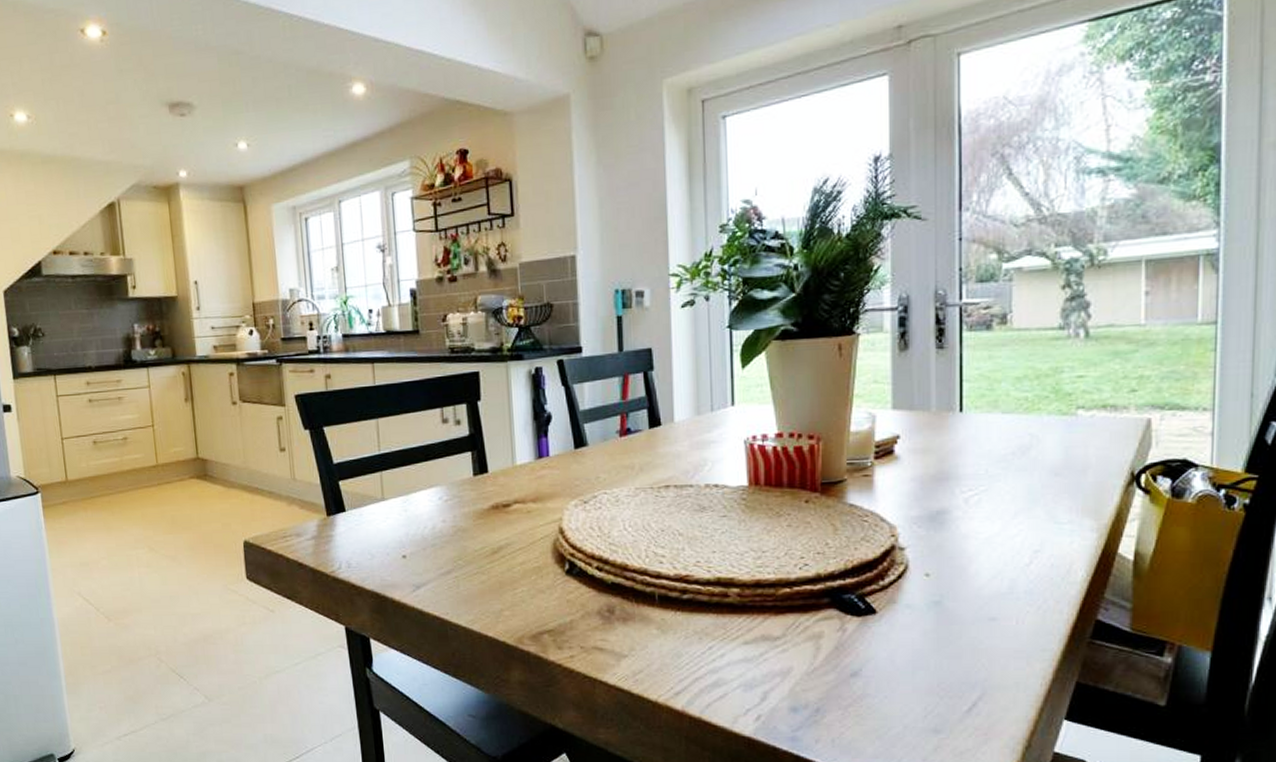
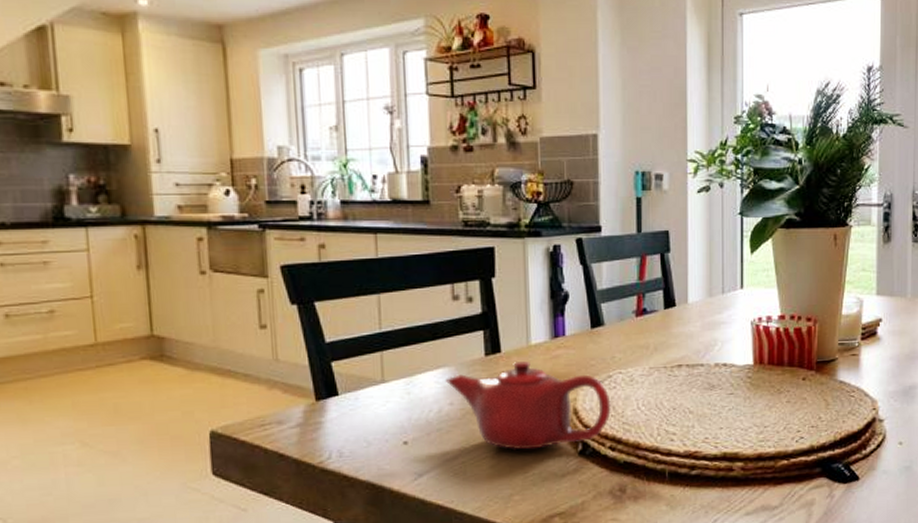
teapot: none [439,480,597,567] -> present [446,360,611,451]

